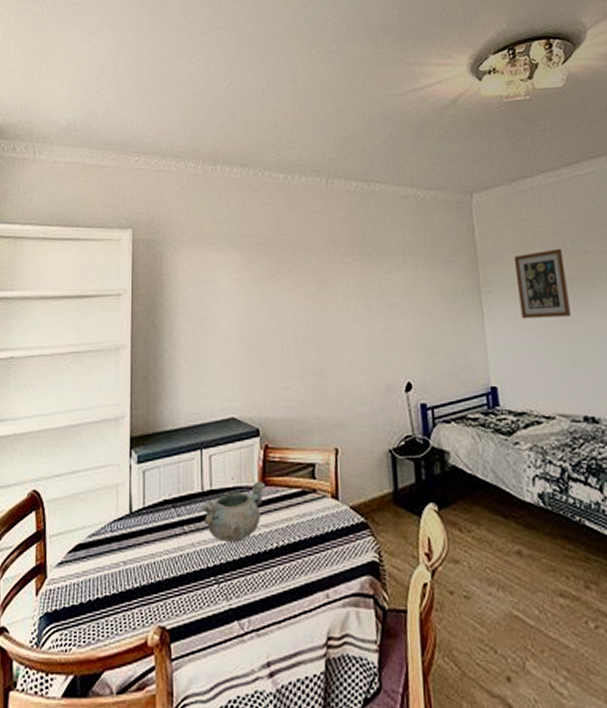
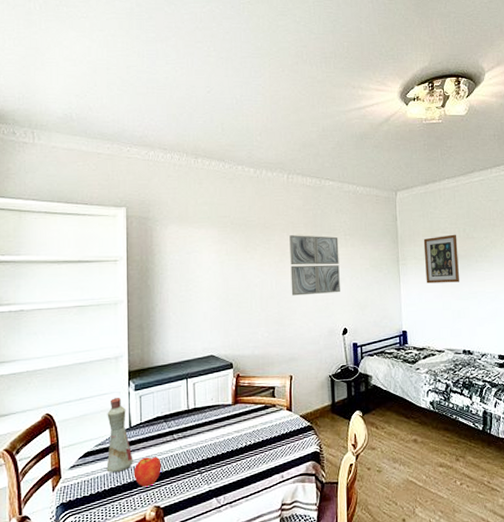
bottle: none [100,472,133,576] -> present [106,398,133,473]
apple: none [133,555,168,598] -> present [133,456,162,487]
decorative bowl: present [201,481,266,543] -> none [187,400,238,445]
wall art: none [330,256,400,338] -> present [289,235,340,296]

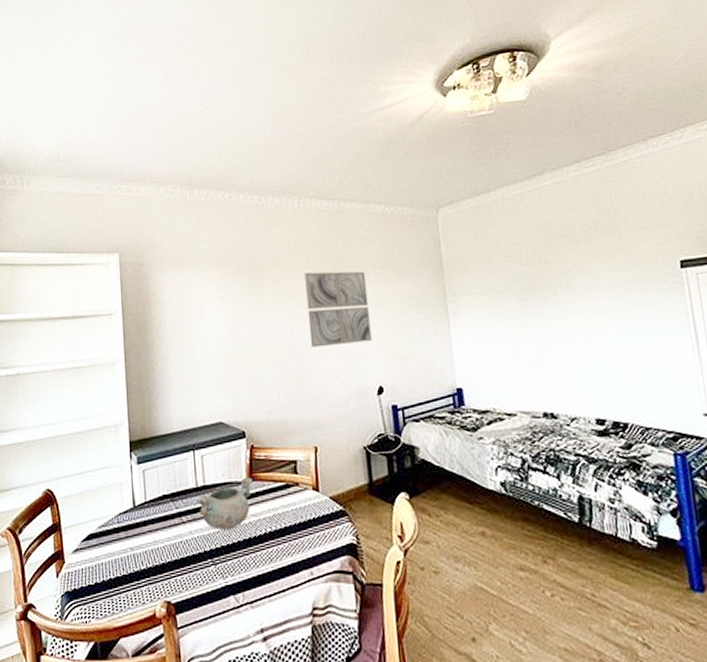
bottle: present [106,398,133,473] -> none [109,472,139,560]
apple: present [133,456,162,487] -> none [140,542,171,578]
decorative bowl: none [187,400,238,445] -> present [196,477,253,531]
wall art: present [423,234,459,284] -> none [478,258,532,325]

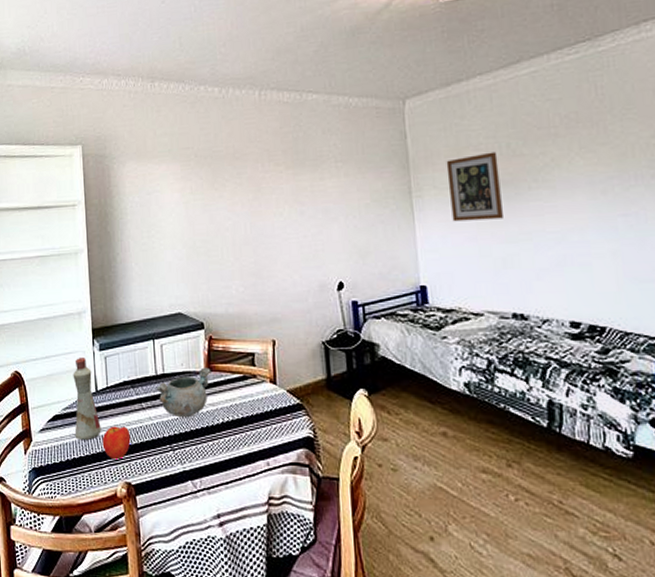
bottle: none [109,472,139,560] -> present [73,358,101,441]
apple: none [140,542,171,578] -> present [102,426,131,460]
wall art: present [305,271,372,348] -> none [265,164,332,241]
wall art: none [478,258,532,325] -> present [446,151,503,222]

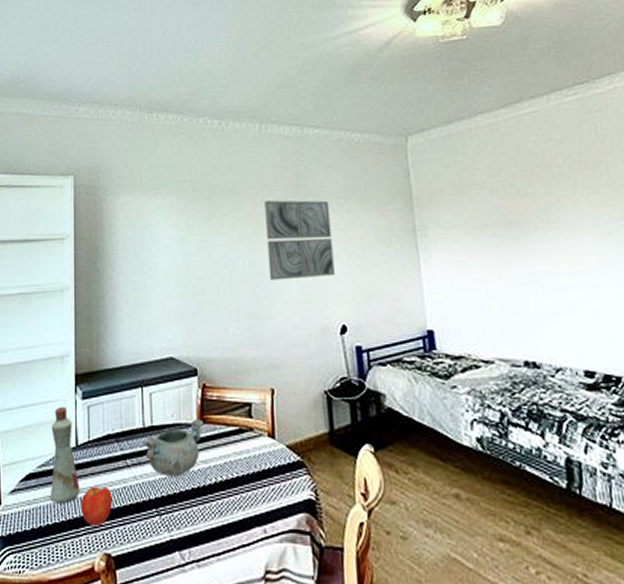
wall art: none [265,164,332,241] -> present [265,200,335,281]
wall art: present [446,151,503,222] -> none [450,191,510,262]

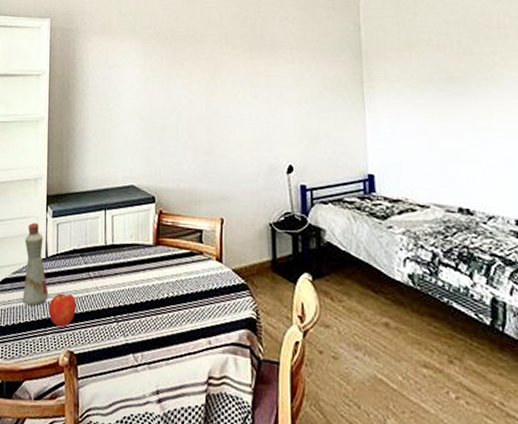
decorative bowl: present [143,419,204,477] -> none [104,241,159,290]
wall art: present [265,200,335,281] -> none [223,48,285,122]

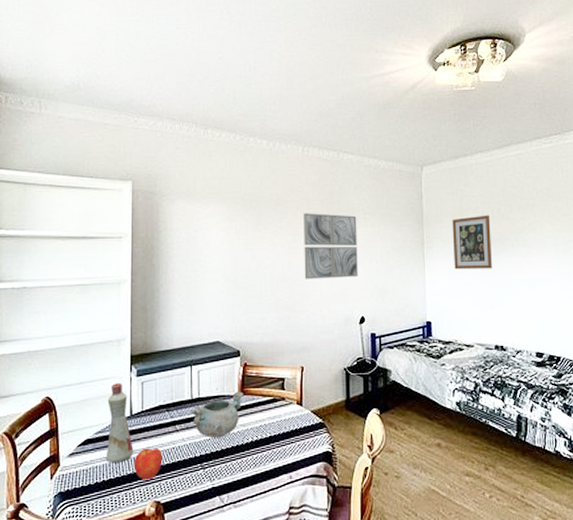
decorative bowl: none [104,241,159,290] -> present [190,391,244,438]
wall art: none [223,48,285,122] -> present [304,213,358,279]
wall art: none [398,48,452,114] -> present [452,215,492,270]

